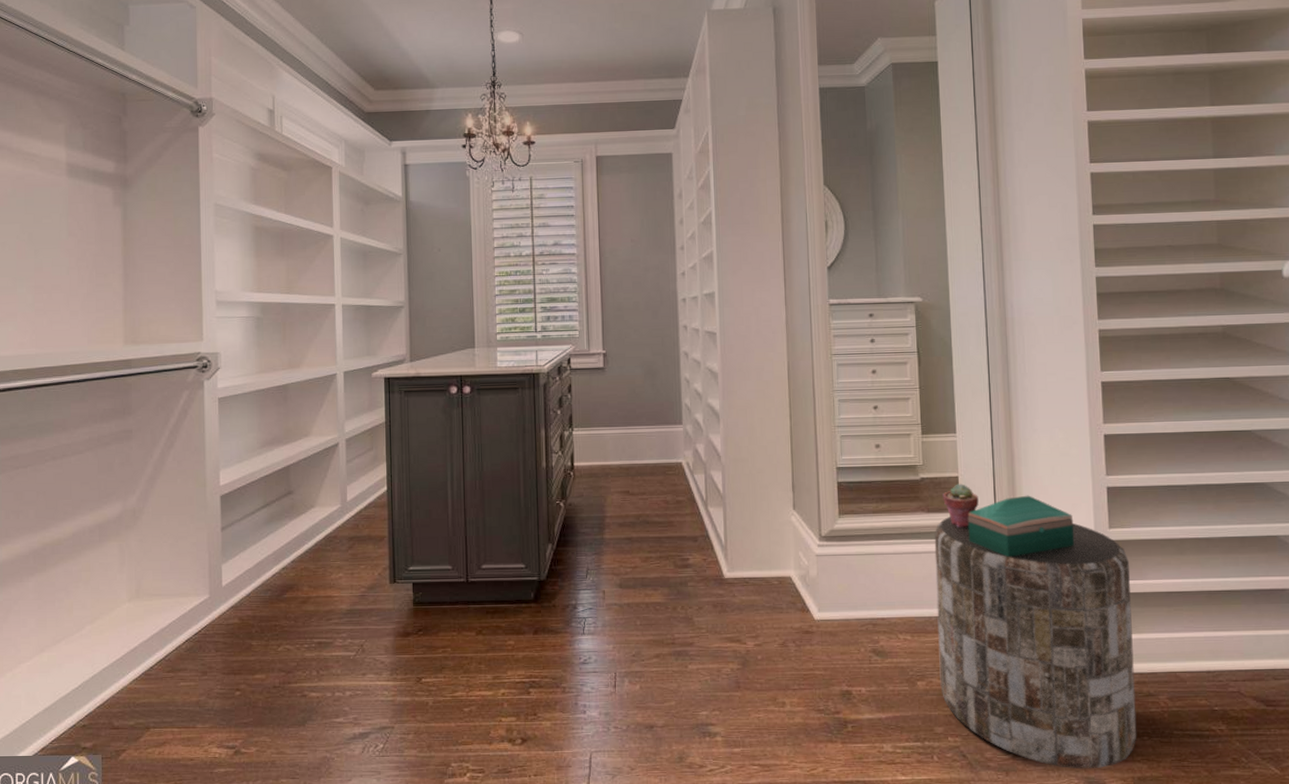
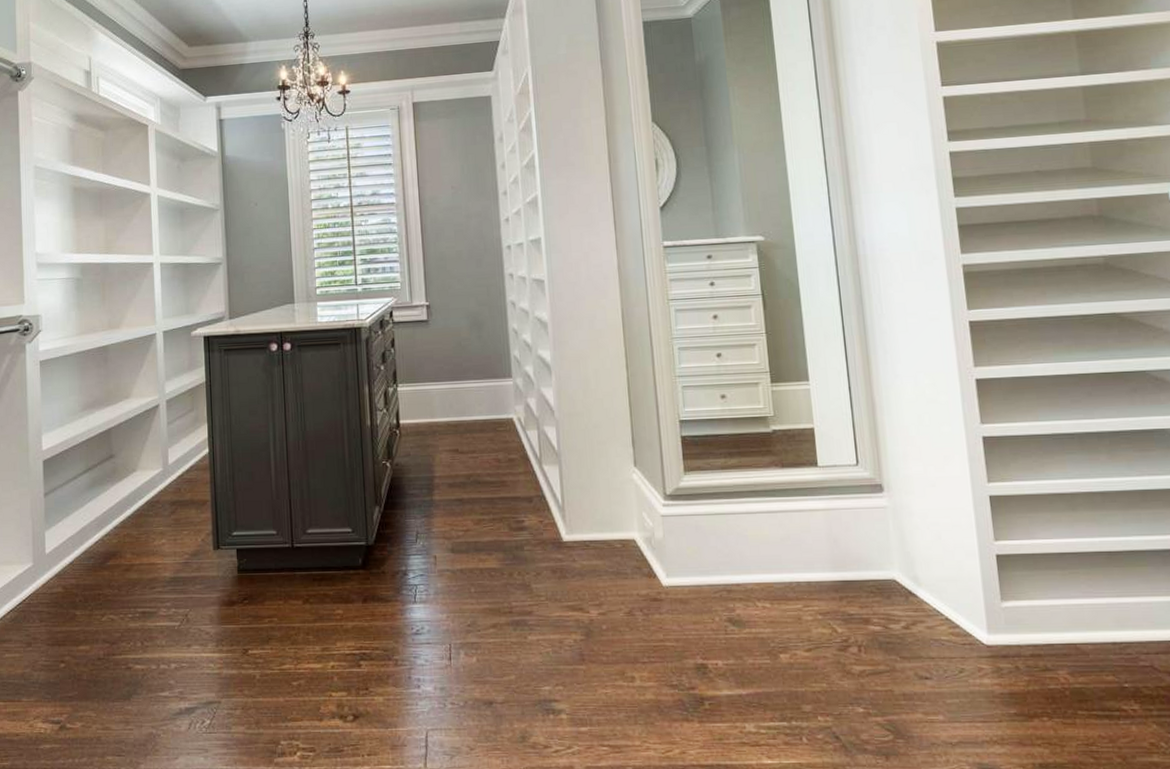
side table: present [934,517,1137,769] -> none [790,472,1035,754]
potted succulent: present [943,484,979,528] -> none [798,435,839,484]
jewelry box: present [967,495,1075,557] -> none [826,447,950,515]

